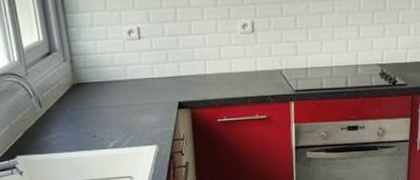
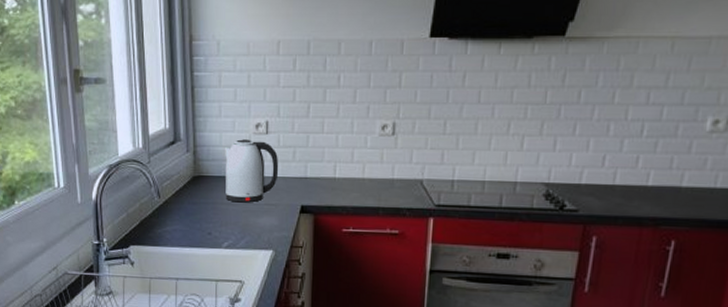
kettle: none [100,45,154,105] -> present [224,139,279,203]

